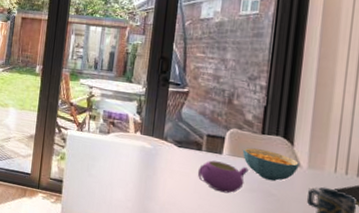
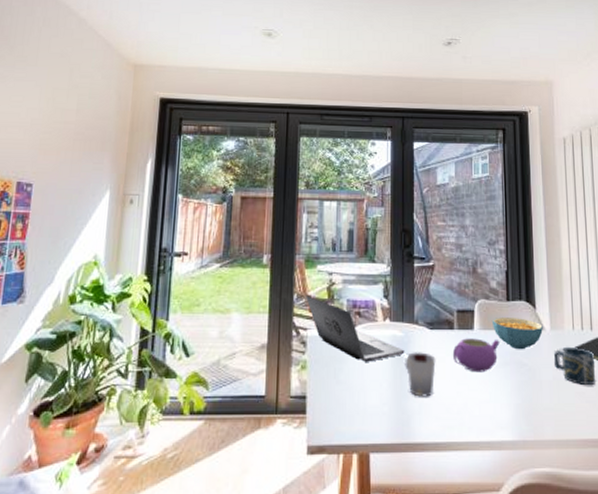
laptop: none [68,102,152,165] -> present [306,295,405,362]
cup: none [150,163,181,203] -> present [405,352,436,397]

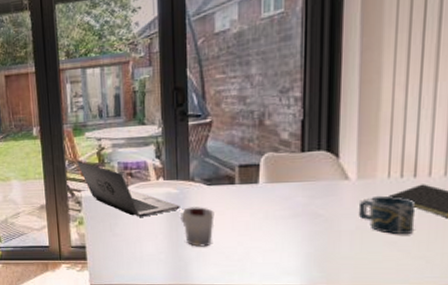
teapot: present [452,338,500,373] -> none [233,192,290,224]
cereal bowl: present [491,318,543,350] -> none [281,169,347,201]

